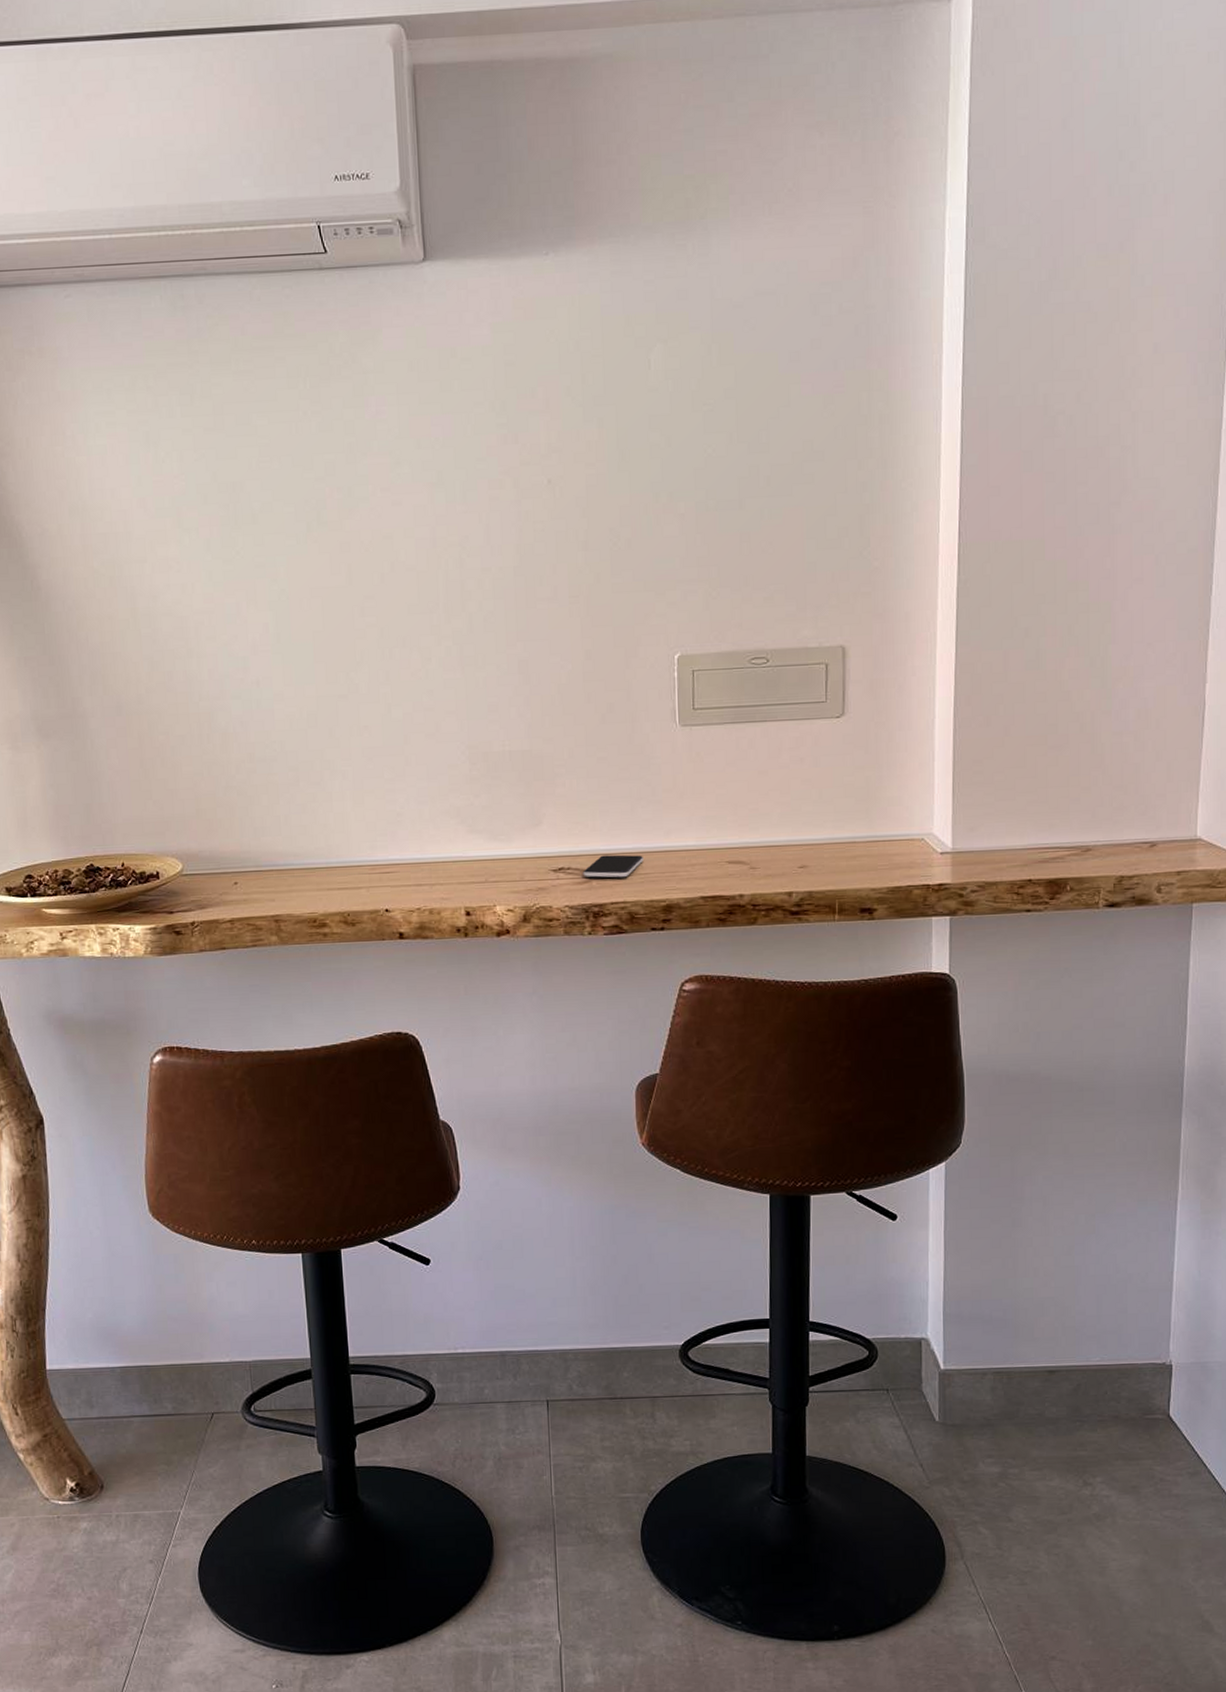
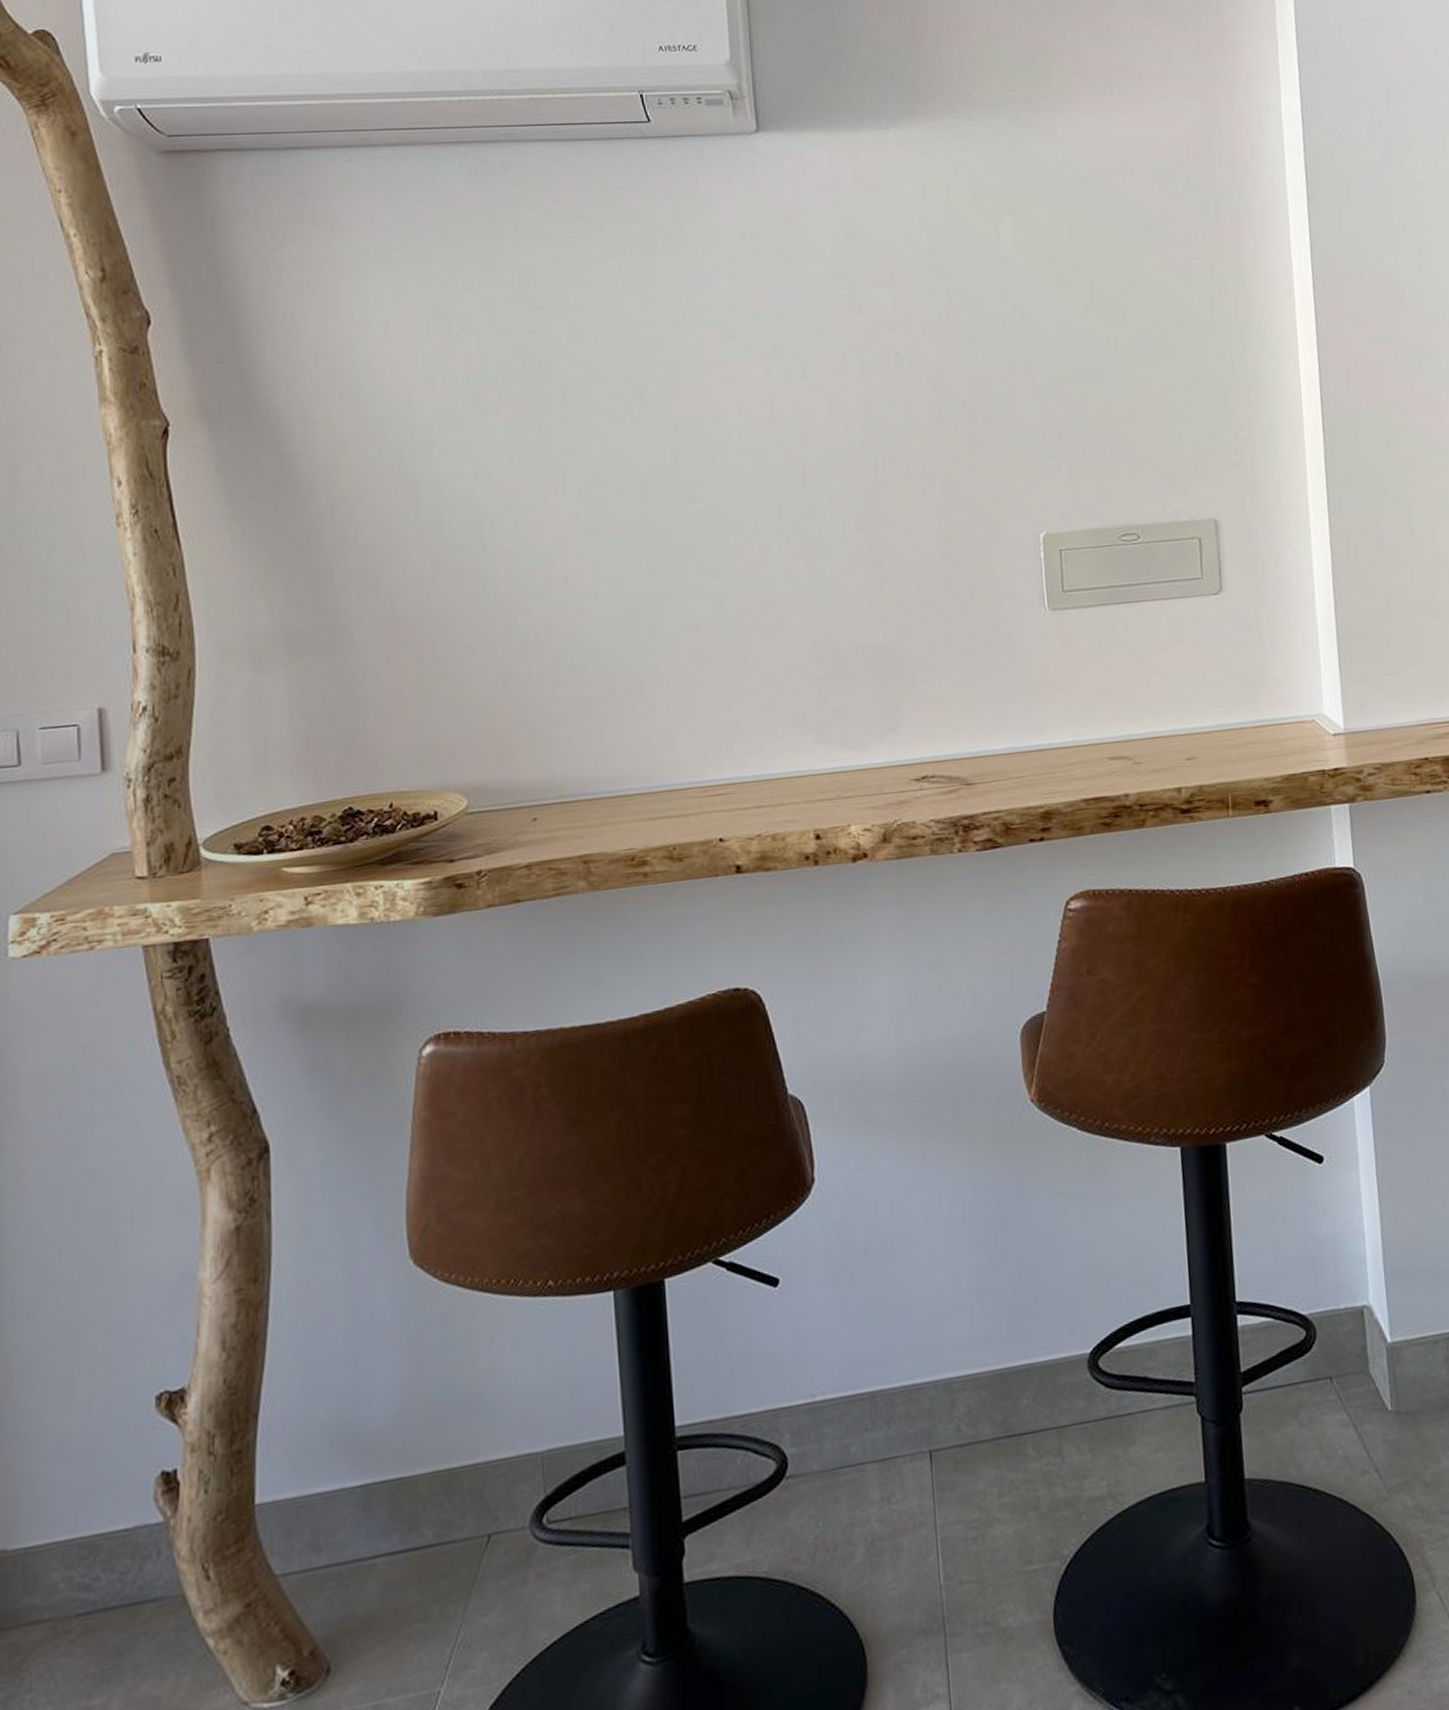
smartphone: present [583,854,643,878] -> none [949,756,1017,786]

